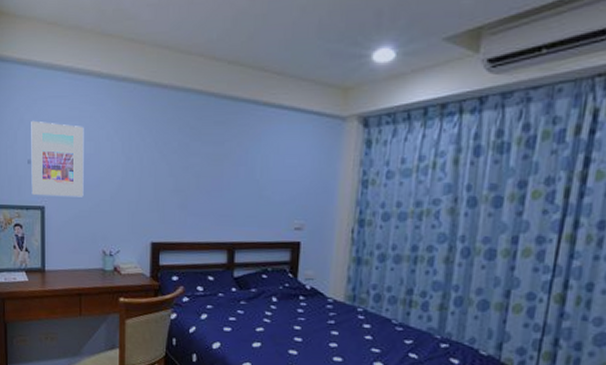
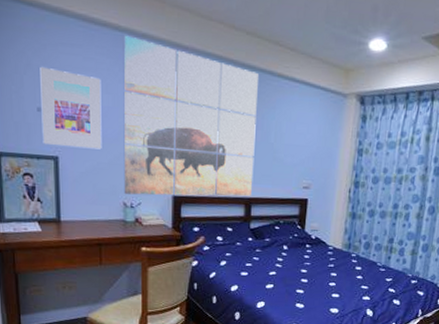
wall art: none [103,81,241,243] -> present [123,35,258,197]

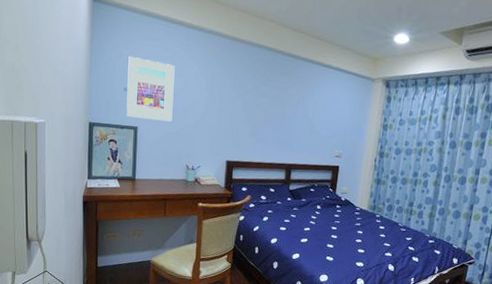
wall art: present [123,35,258,197] -> none [187,31,301,163]

